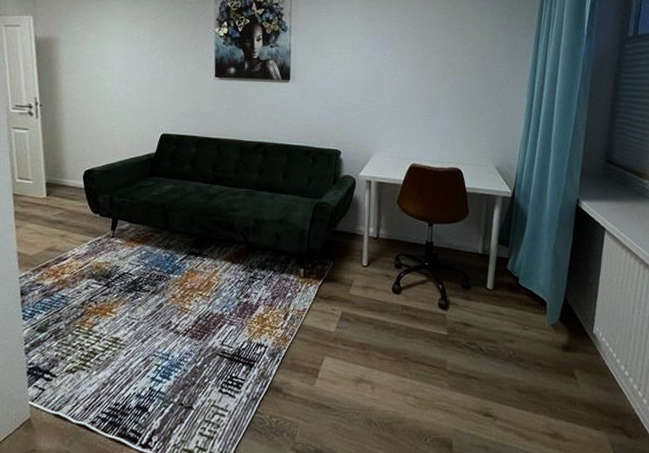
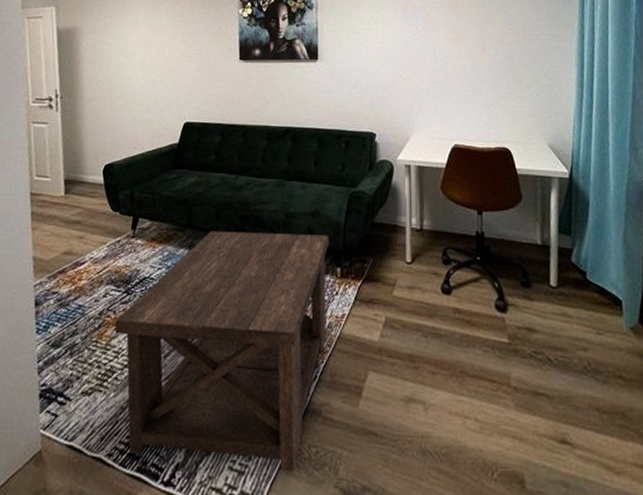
side table: none [95,234,294,437] -> present [114,231,329,472]

